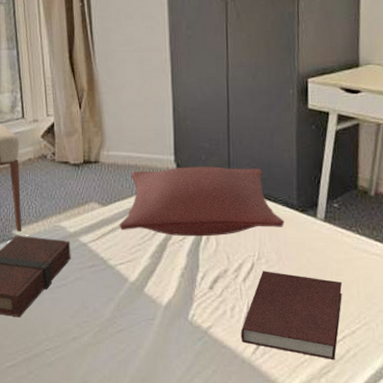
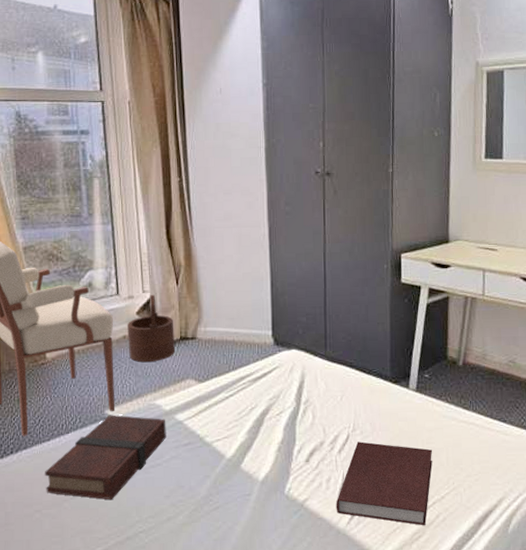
wooden bucket: none [33,118,78,185] -> present [128,294,175,363]
pillow: present [119,166,285,237] -> none [216,340,379,411]

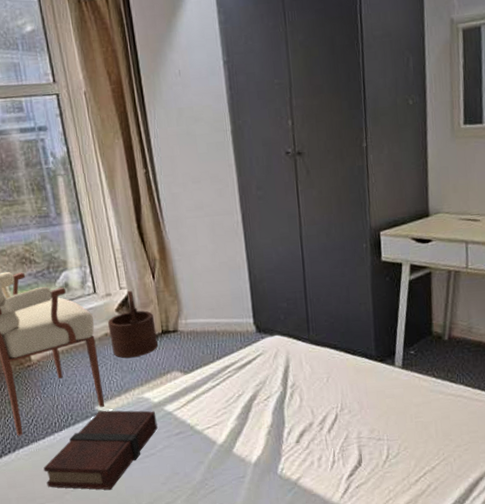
notebook: present [336,441,433,526] -> none [328,420,422,496]

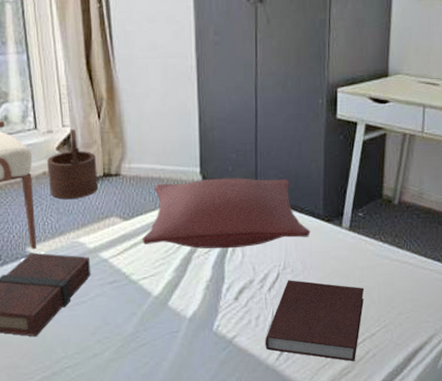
pillow: none [203,323,365,396] -> present [142,178,310,249]
notebook: none [328,420,422,496] -> present [265,280,365,362]

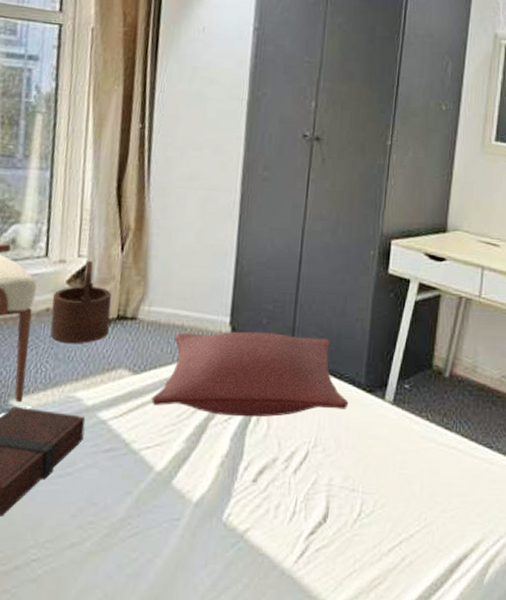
notebook: present [265,280,365,362] -> none [282,461,405,571]

